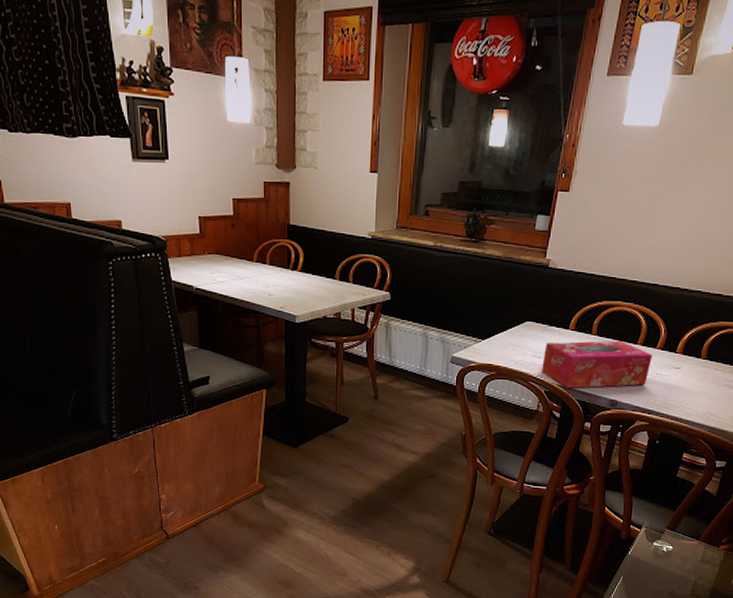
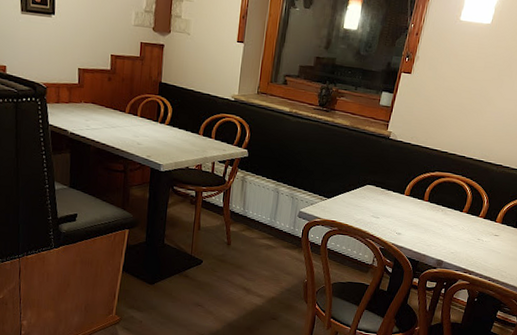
tissue box: present [542,341,653,388] -> none [378,205,476,249]

